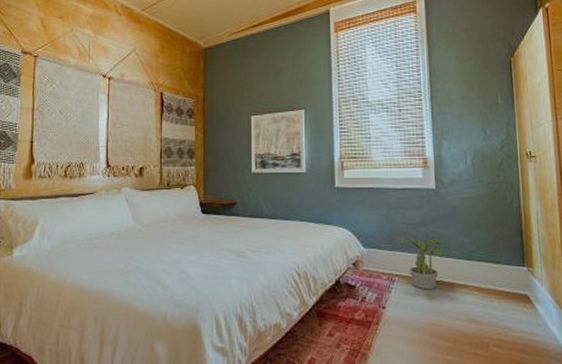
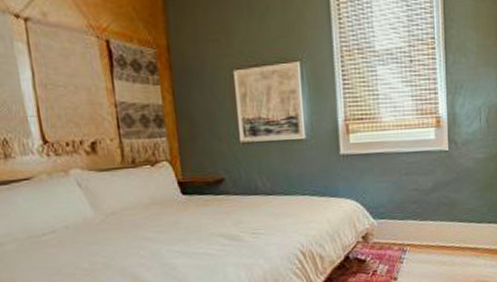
potted plant: present [397,235,451,290] -> none [408,203,463,257]

